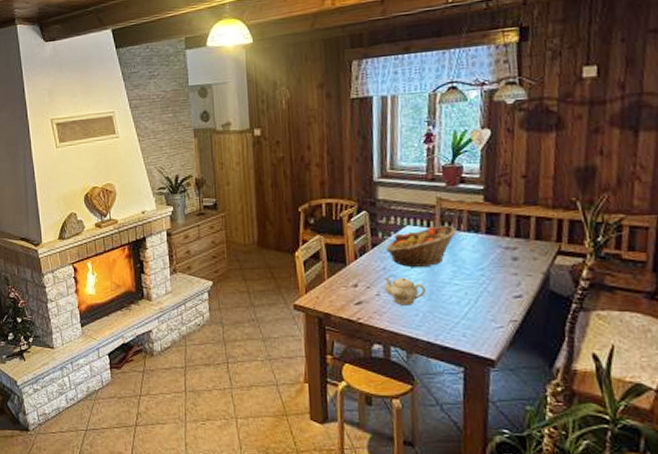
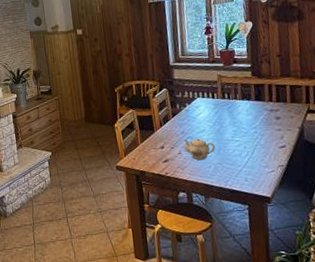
fruit basket: present [386,225,457,267] -> none [183,95,234,130]

